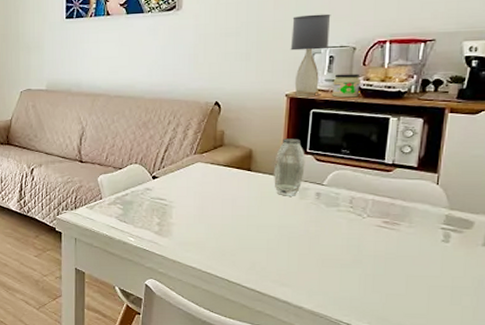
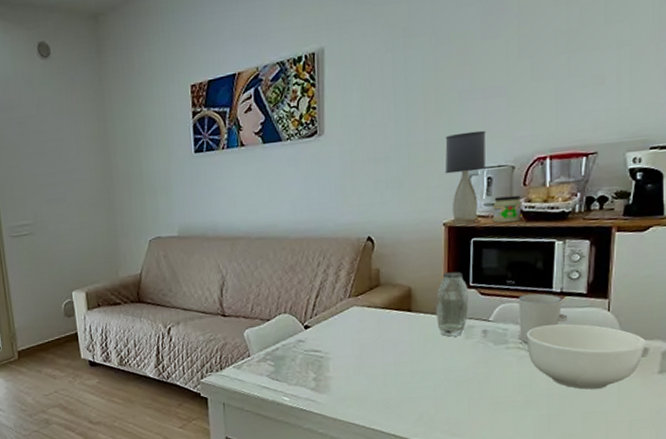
cup: none [351,163,398,208] -> present [518,293,568,343]
bowl: none [357,193,472,255] -> present [526,323,646,390]

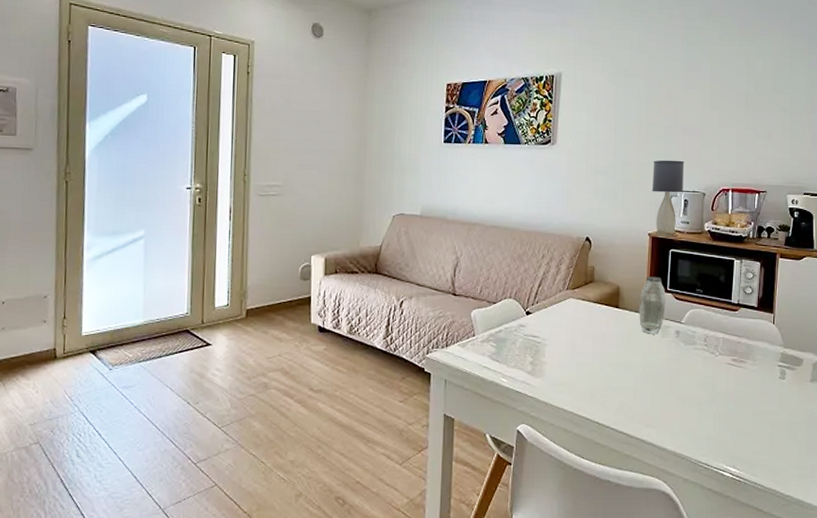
jar: present [492,195,522,224] -> none [687,217,710,240]
cup: present [518,293,568,343] -> none [705,303,743,346]
bowl: present [526,323,646,390] -> none [710,331,801,391]

